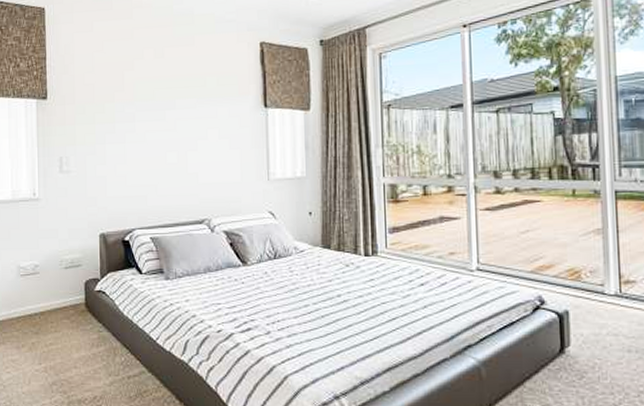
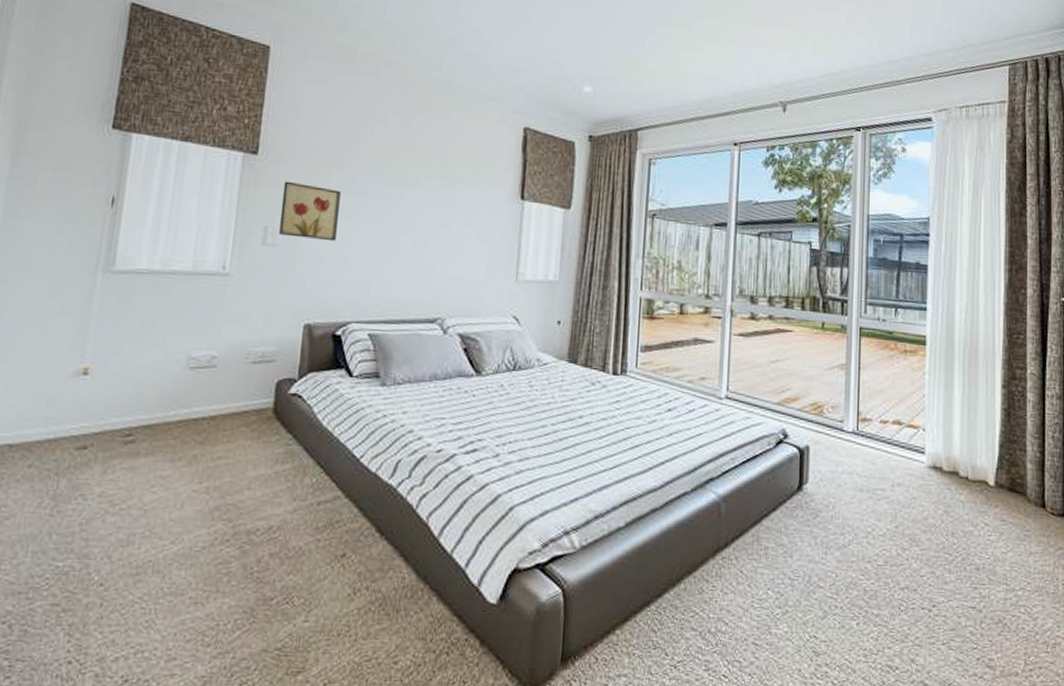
wall art: none [69,118,116,164] -> present [278,181,341,242]

